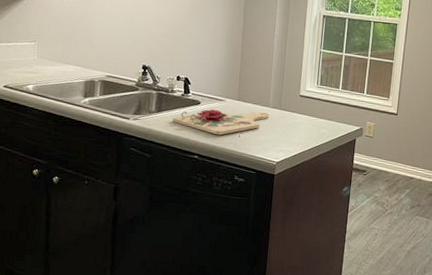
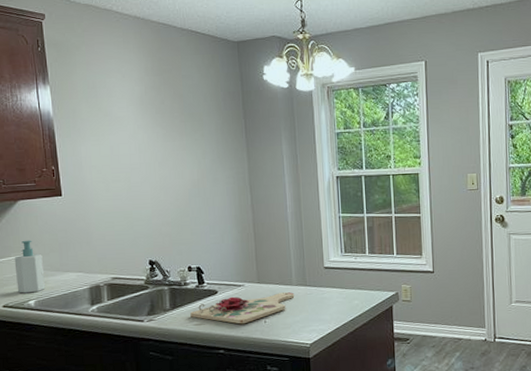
soap bottle: none [19,29,47,78] -> present [14,240,45,293]

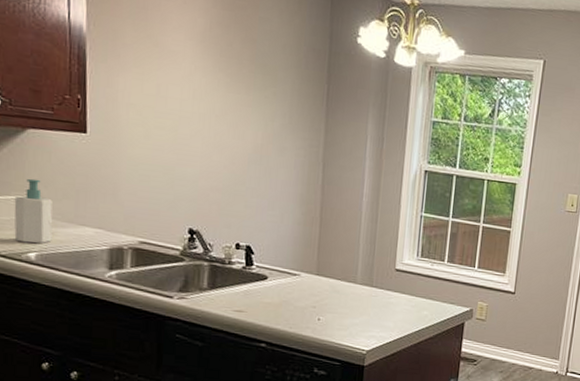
cutting board: present [190,292,295,324] -> none [231,285,357,319]

